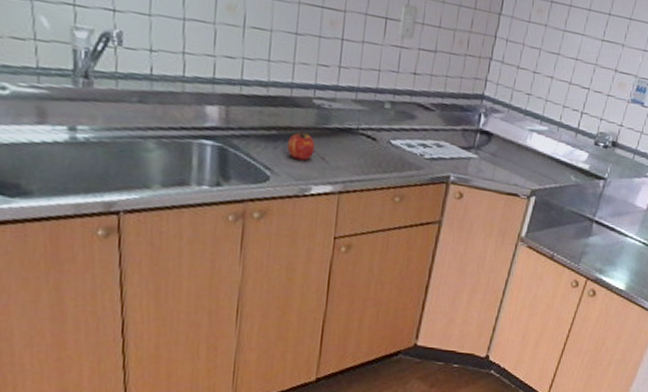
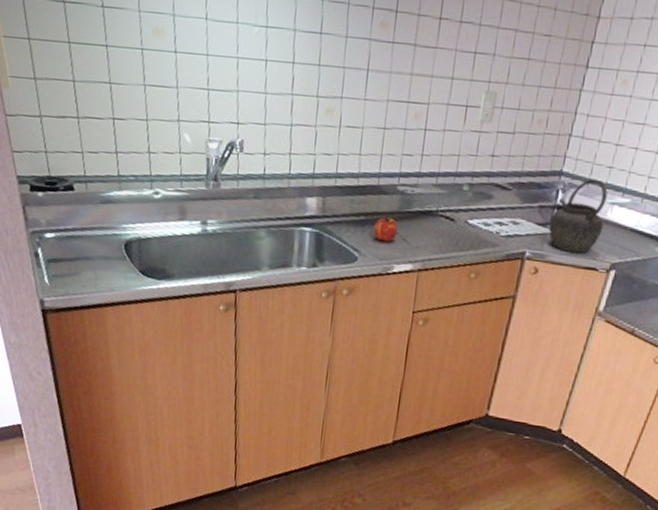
kettle: none [472,104,527,180] -> present [549,178,608,254]

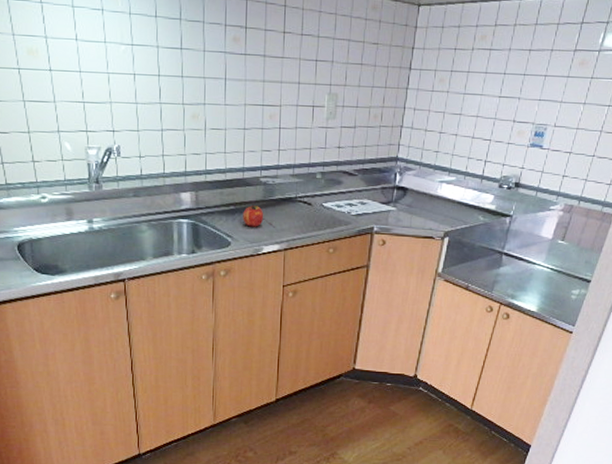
kettle: present [549,178,608,254] -> none [391,162,436,226]

